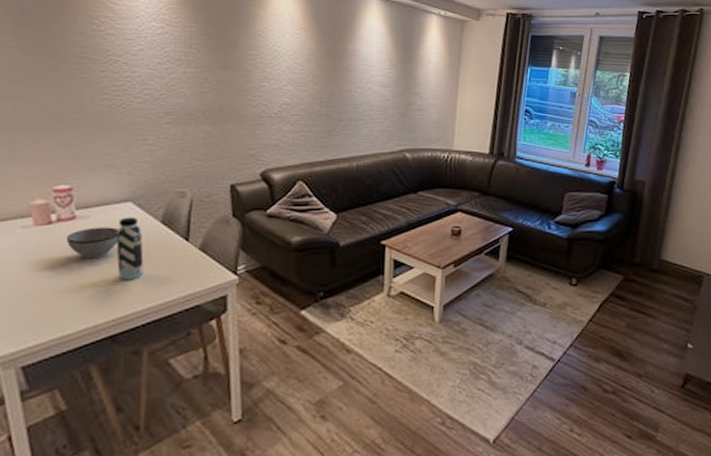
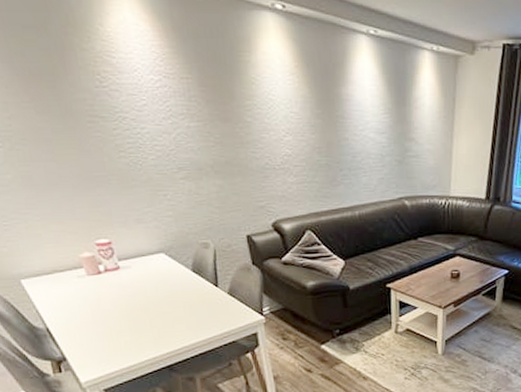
bowl: present [67,227,119,260] -> none [116,275,159,304]
water bottle: present [115,217,144,281] -> none [155,266,185,321]

